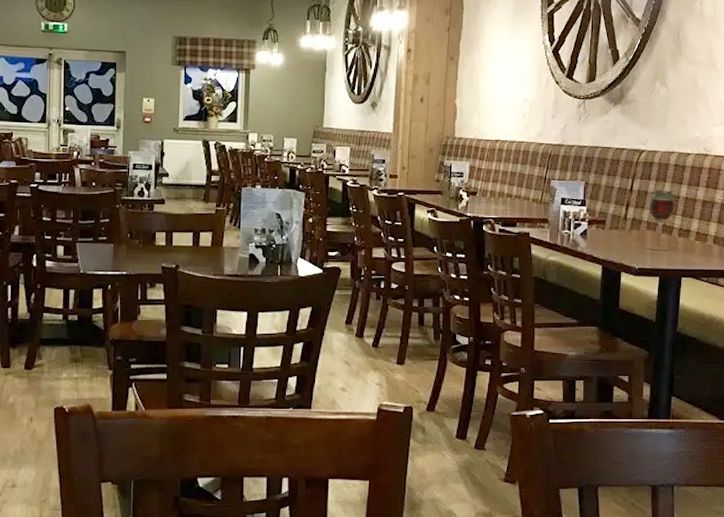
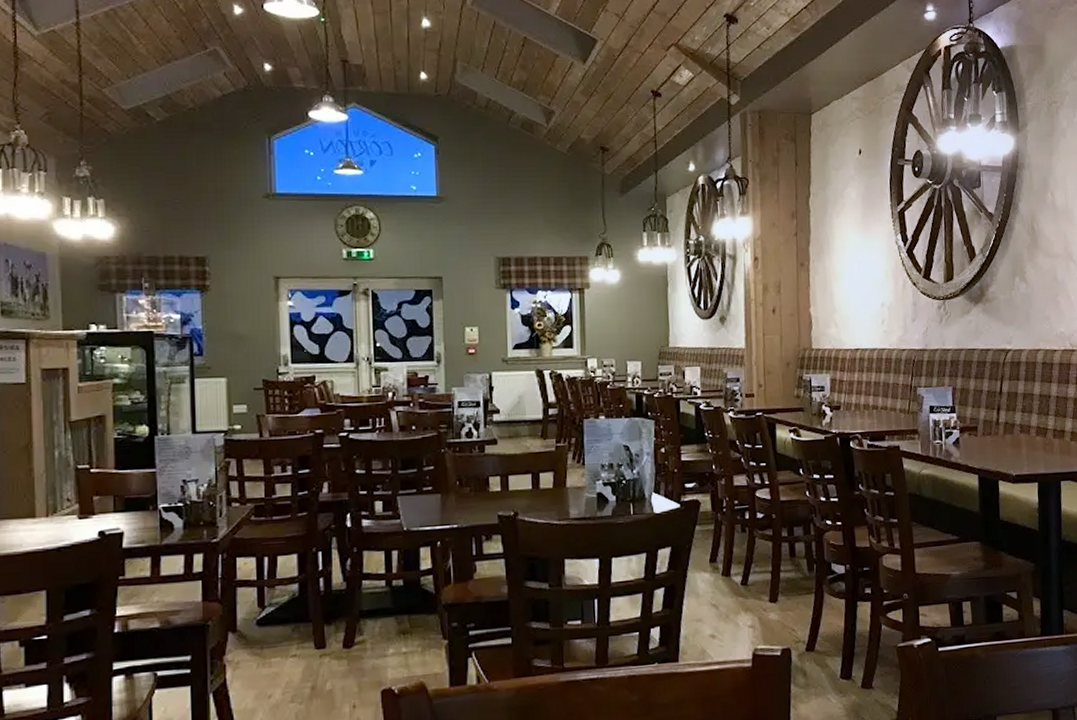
wineglass: present [647,190,675,251] -> none [1021,390,1047,455]

